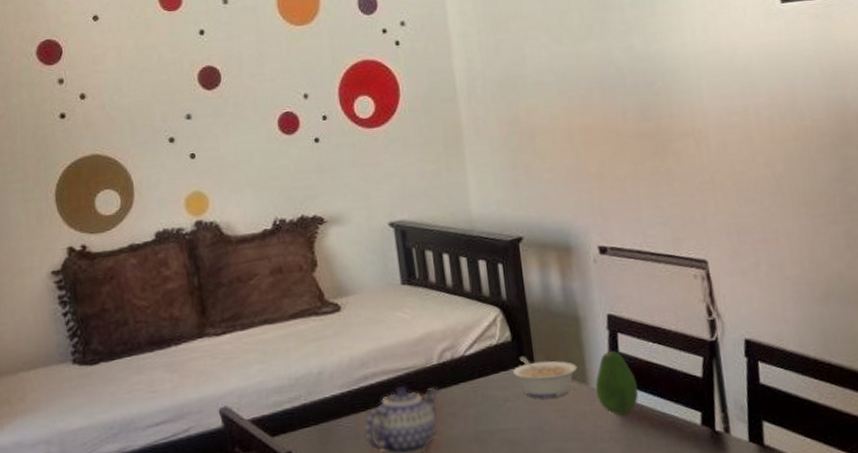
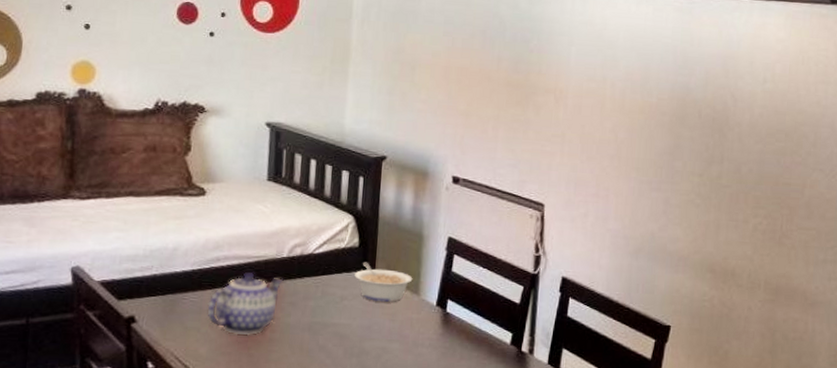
fruit: present [595,350,639,415] -> none [425,269,463,326]

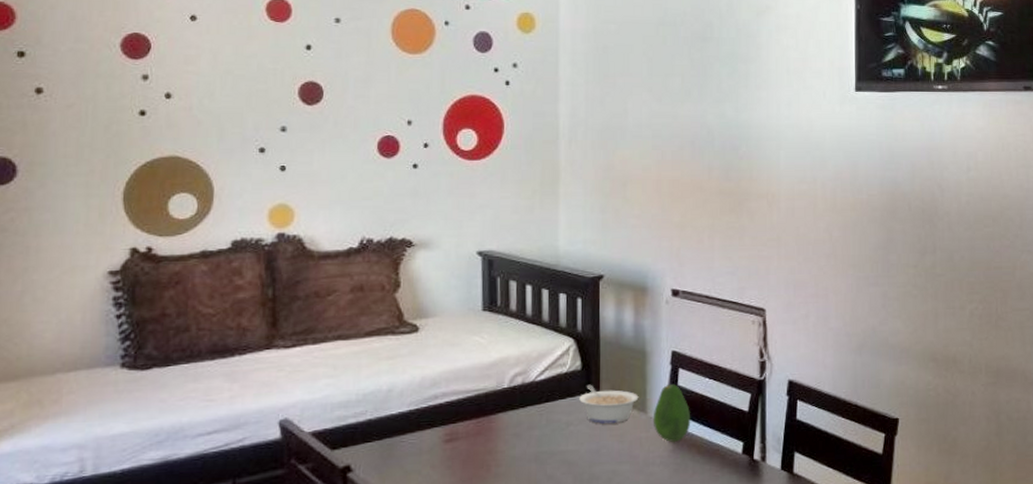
teapot: present [207,272,283,336] -> none [427,407,505,474]
fruit: none [425,269,463,326] -> present [653,383,691,442]

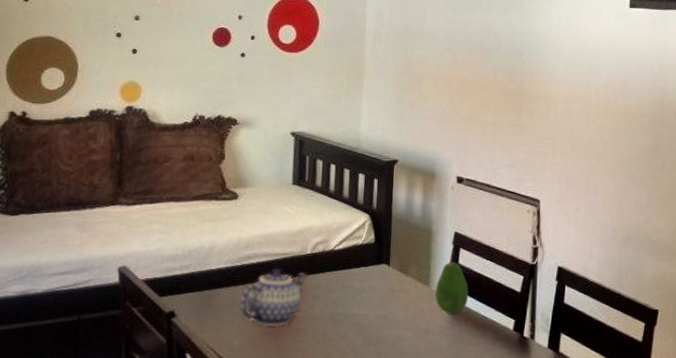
teapot: none [427,407,505,474] -> present [239,269,307,327]
legume: present [579,384,639,424] -> none [371,256,424,293]

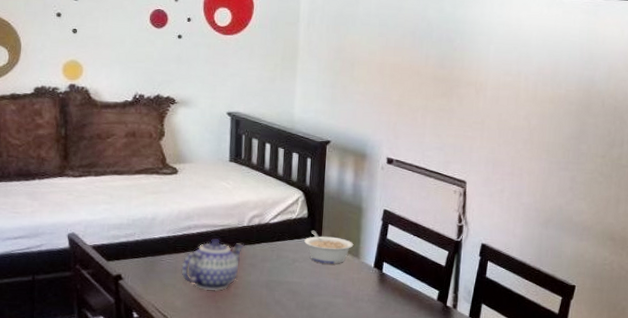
legume: none [371,256,424,293] -> present [304,230,354,264]
fruit: present [435,261,469,314] -> none [364,236,396,284]

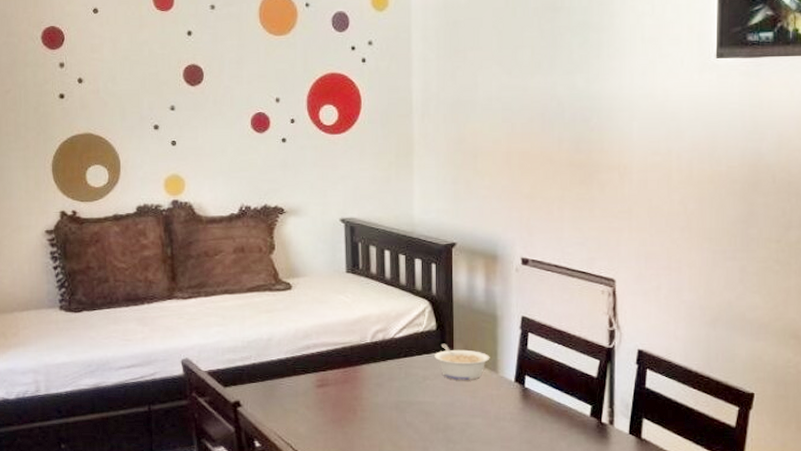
teapot: present [181,239,244,291] -> none [303,358,368,415]

